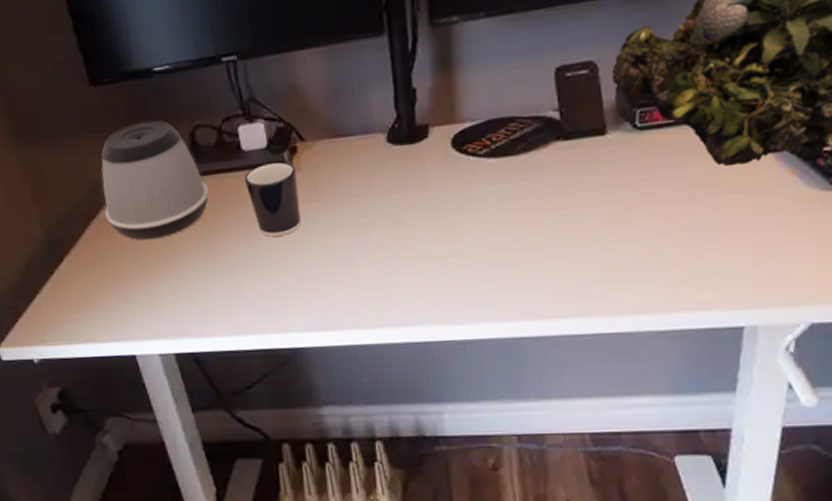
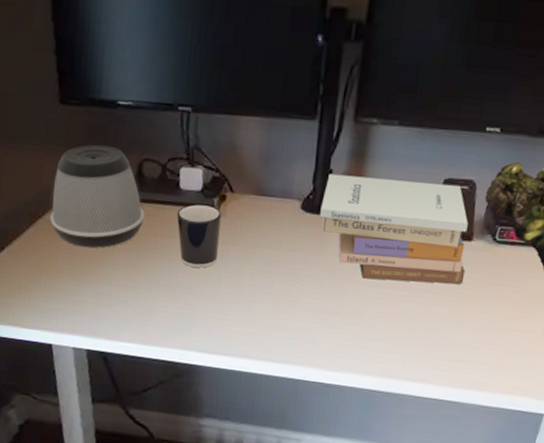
books: none [410,71,606,208] -> present [320,173,468,284]

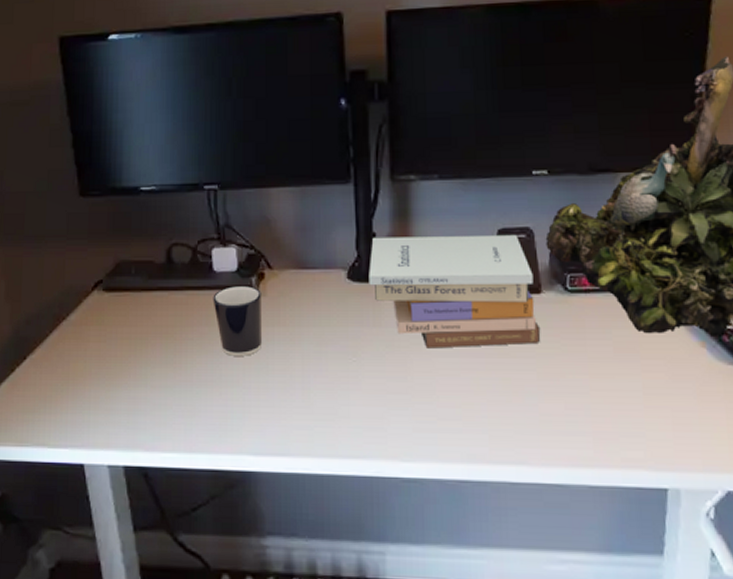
speaker: present [49,144,144,249] -> none [74,234,177,347]

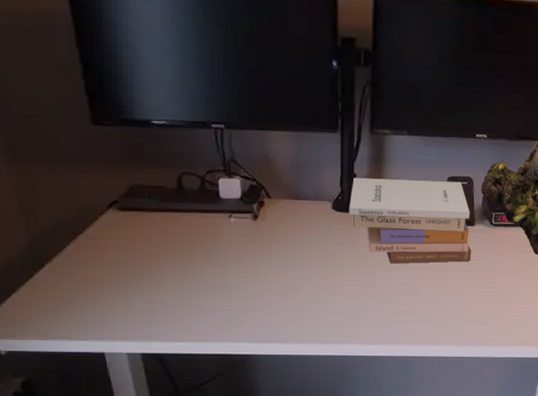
mug: present [213,285,261,356] -> none [219,210,261,267]

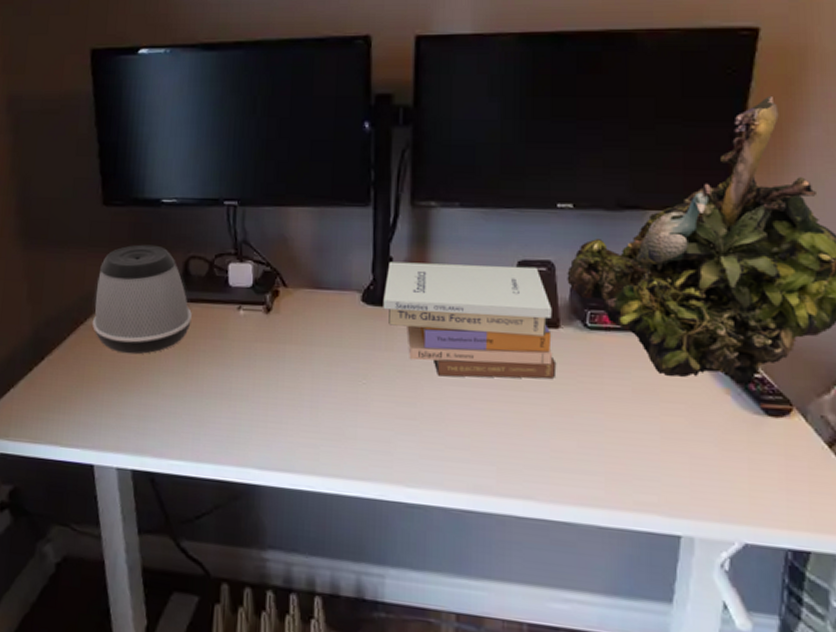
speaker: none [89,161,188,258] -> present [92,244,192,355]

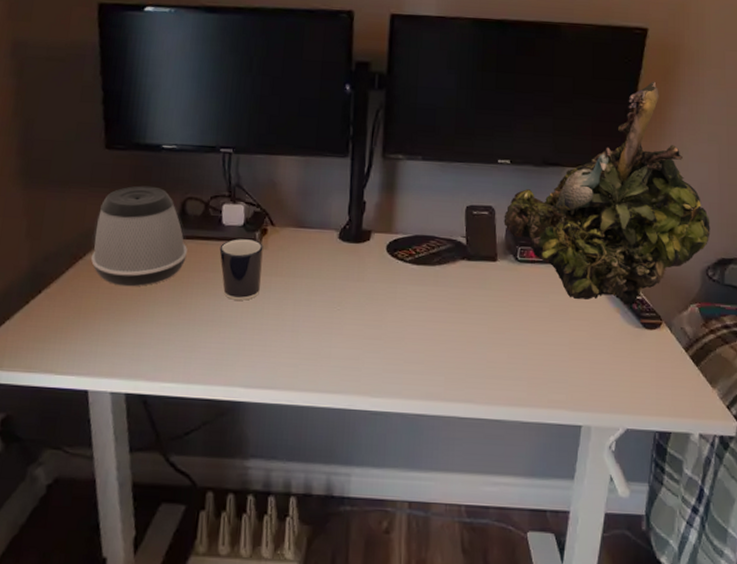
mug: none [226,301,275,371] -> present [219,238,263,301]
books: present [383,261,557,379] -> none [356,205,494,303]

